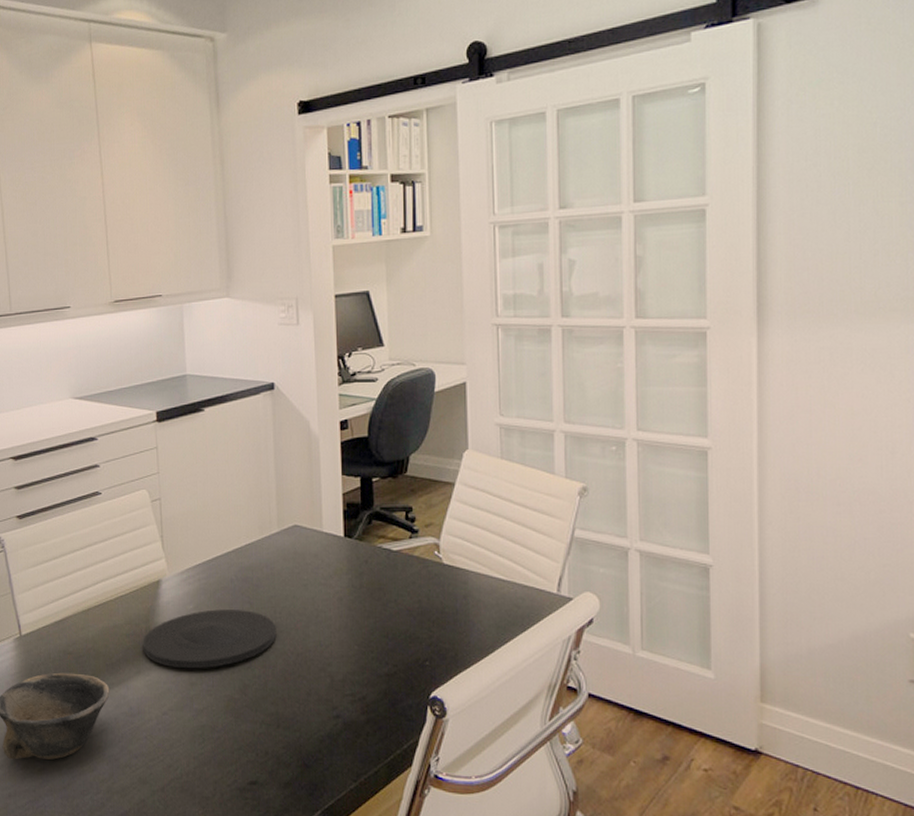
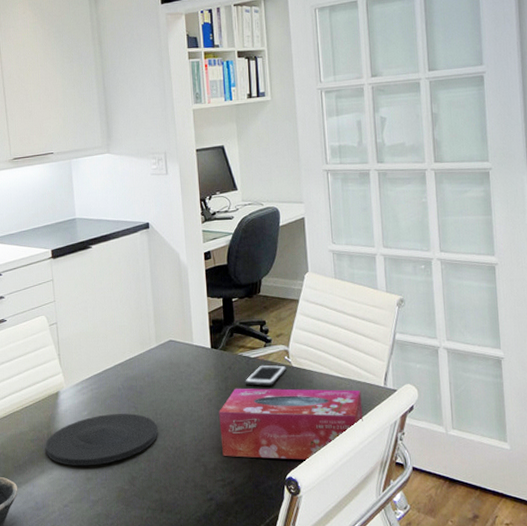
tissue box: none [351,586,529,677] -> present [219,388,363,460]
cell phone: none [384,560,436,585] -> present [245,364,287,386]

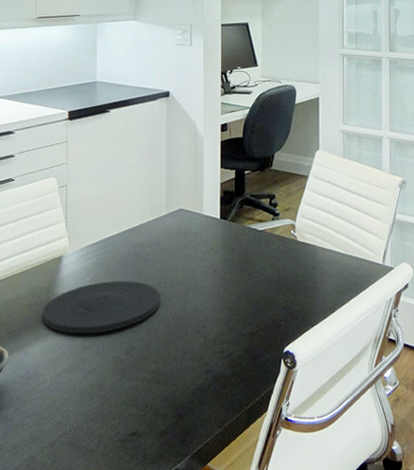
tissue box: present [219,388,363,460] -> none [222,259,361,334]
cell phone: present [245,364,287,386] -> none [251,238,292,258]

